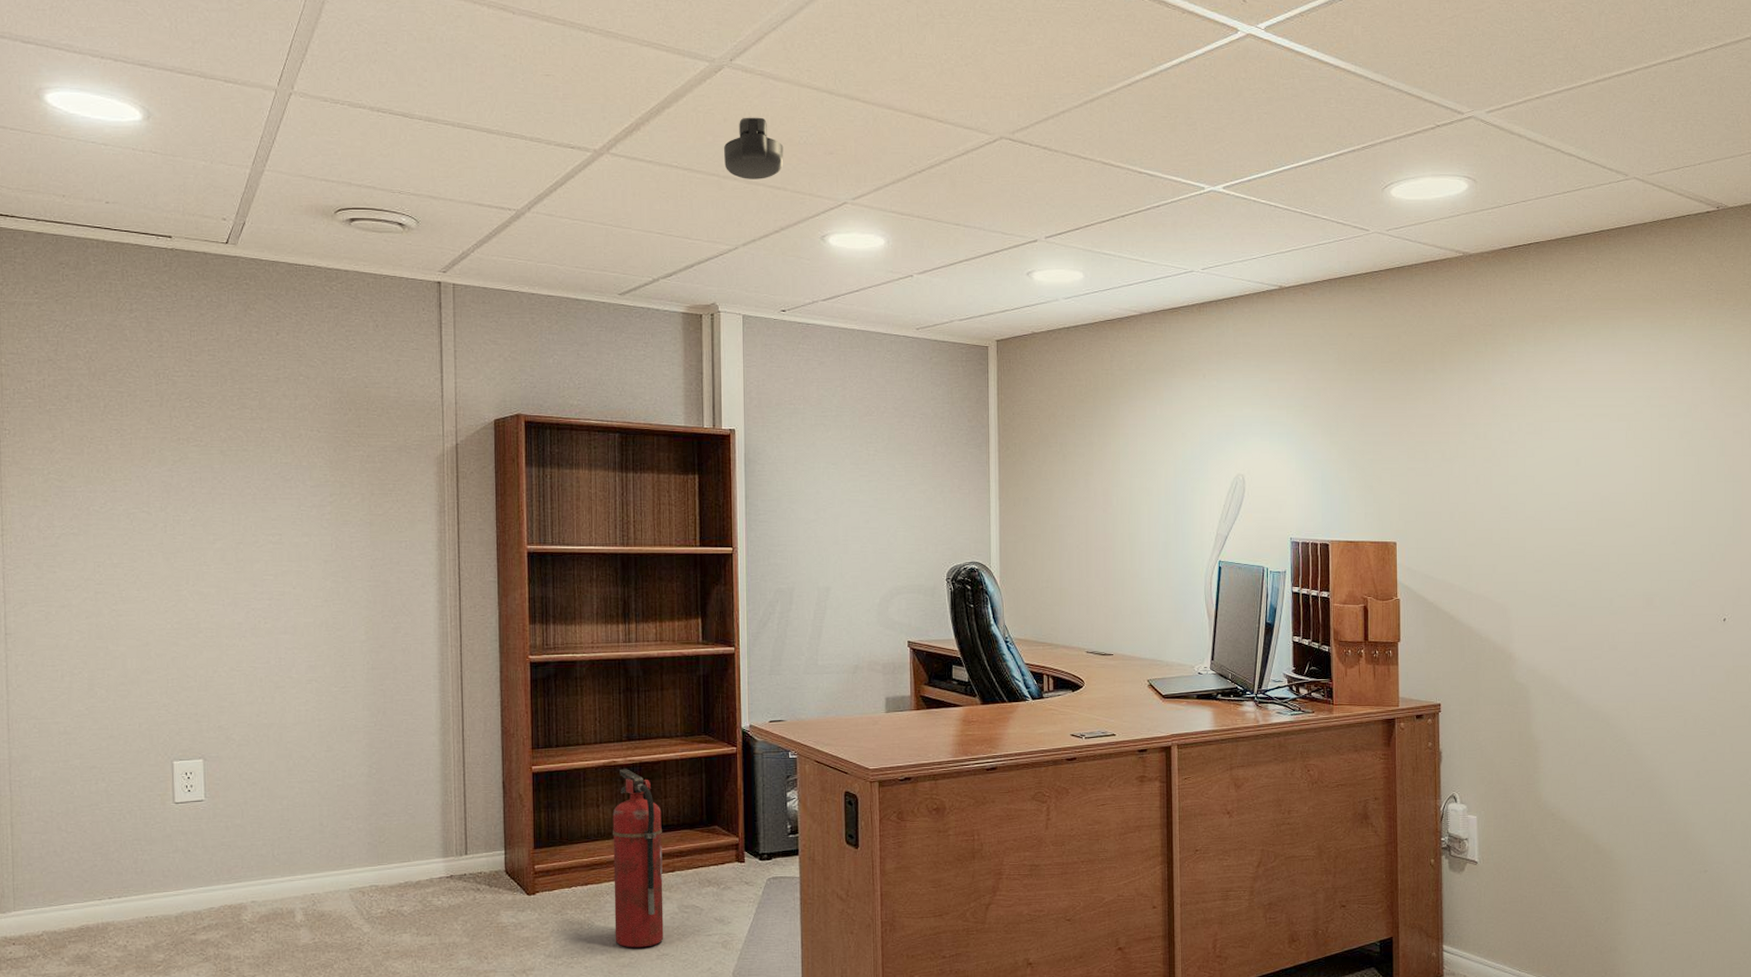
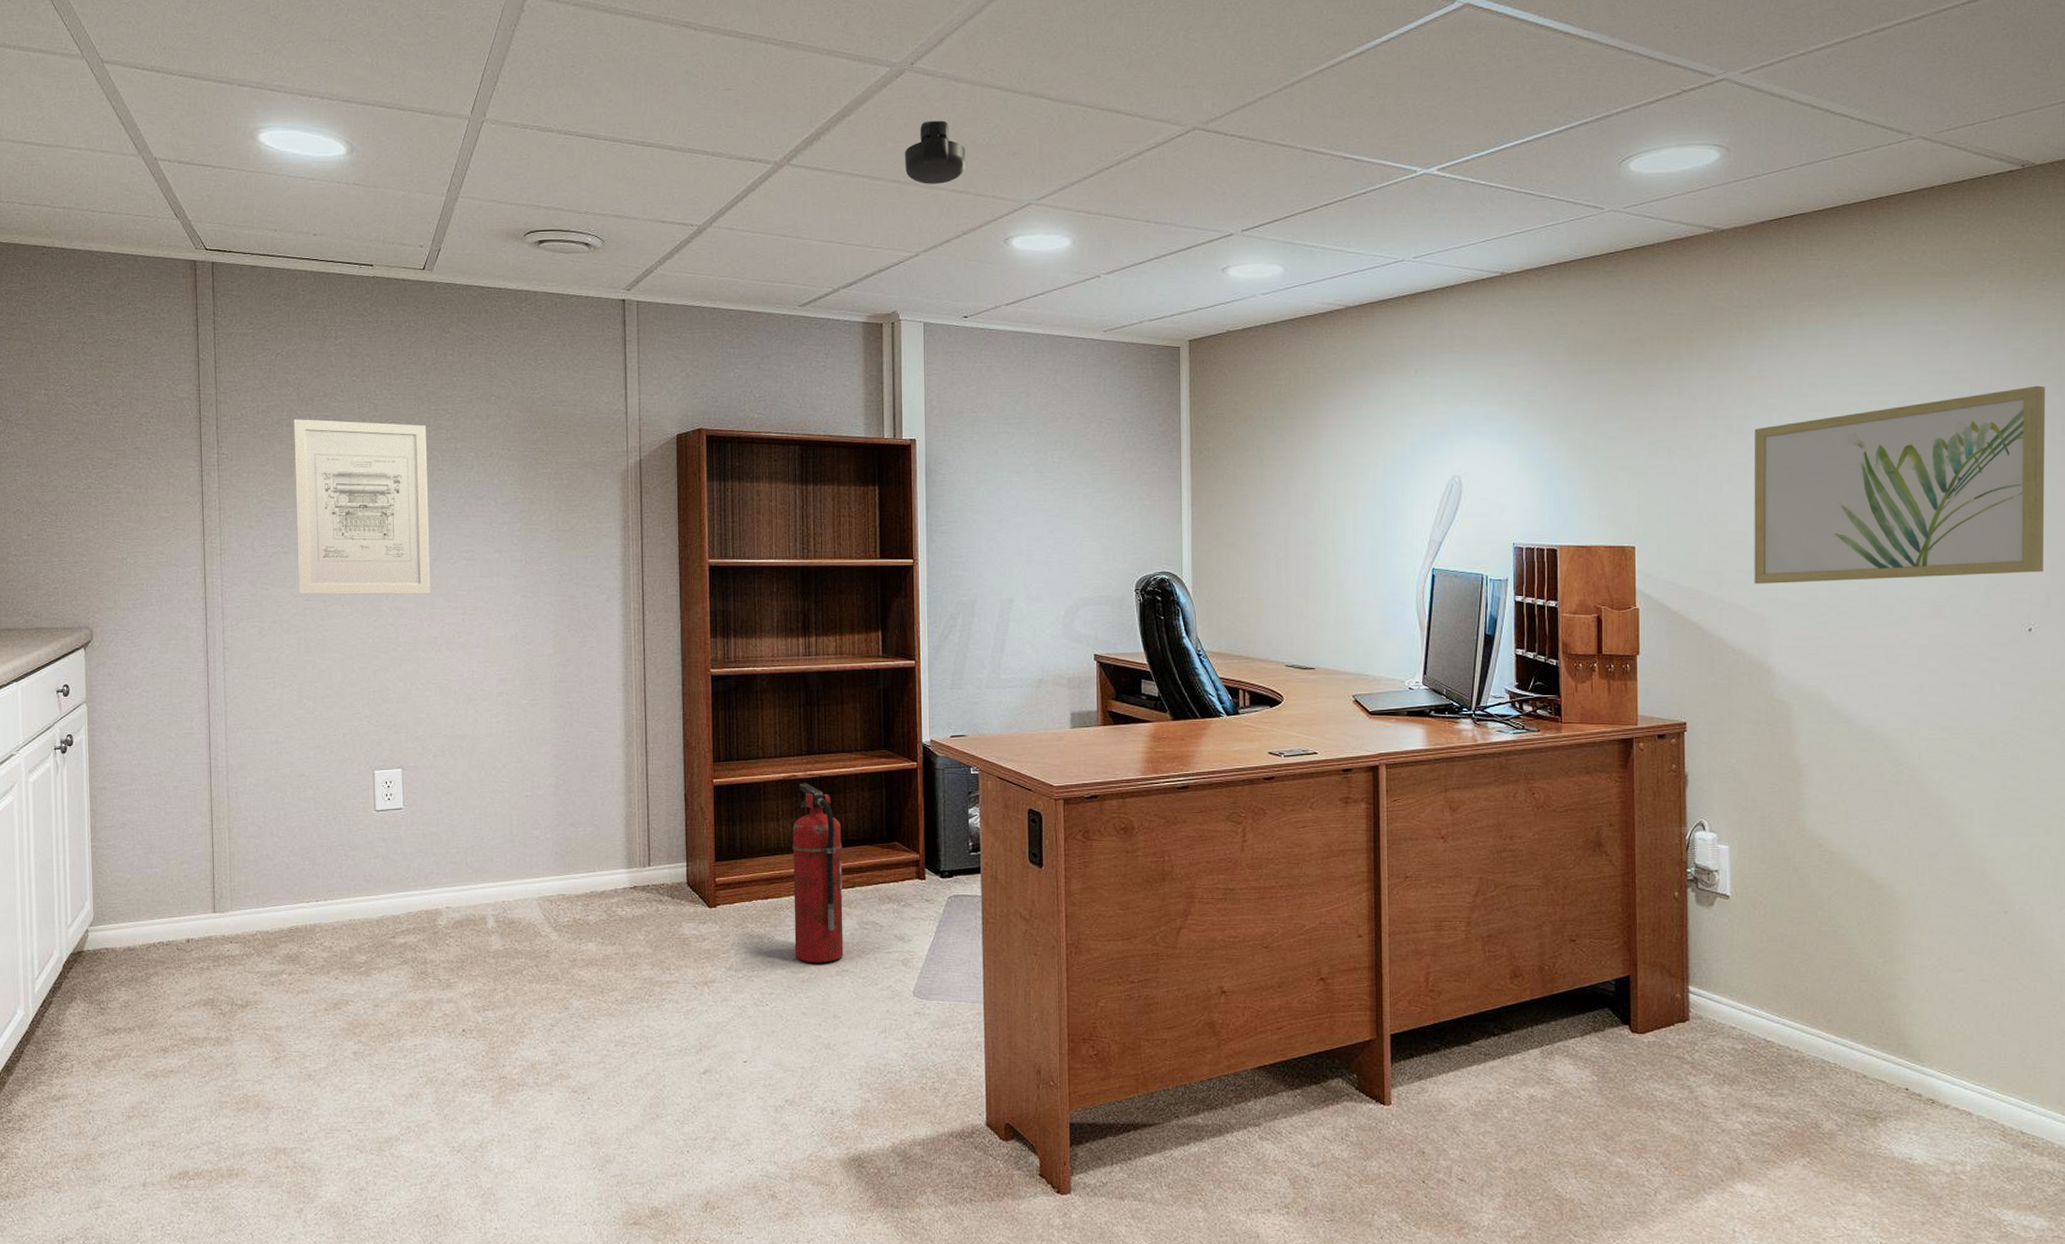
wall art: none [84,395,235,579] -> present [293,419,431,595]
wall art: none [1497,403,1736,577] -> present [1754,385,2045,584]

